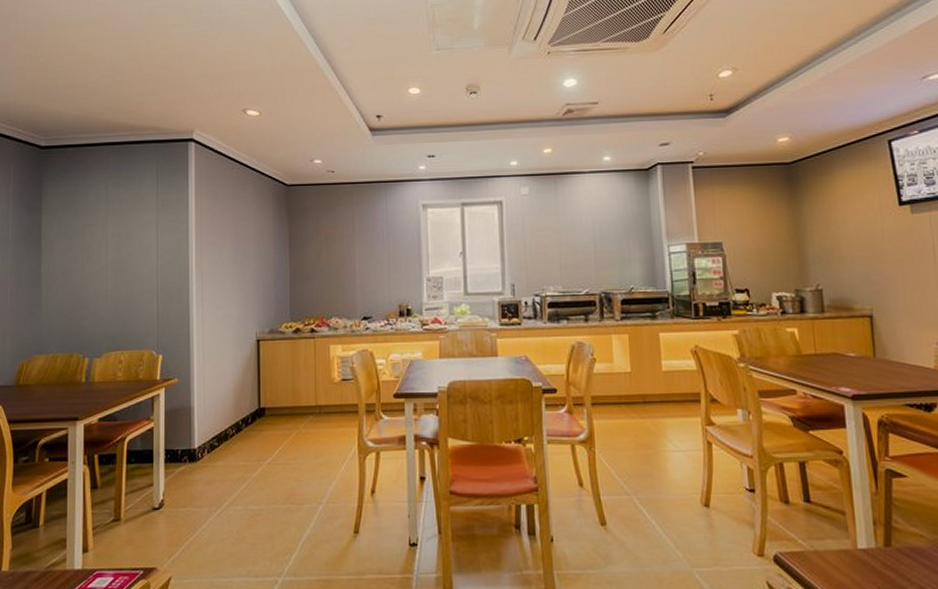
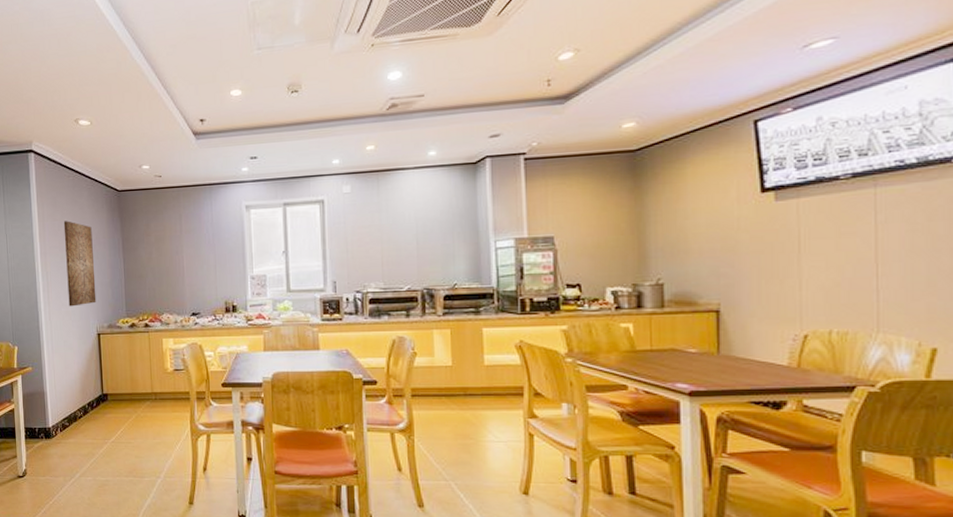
wall art: none [224,215,257,310] -> present [63,221,97,307]

